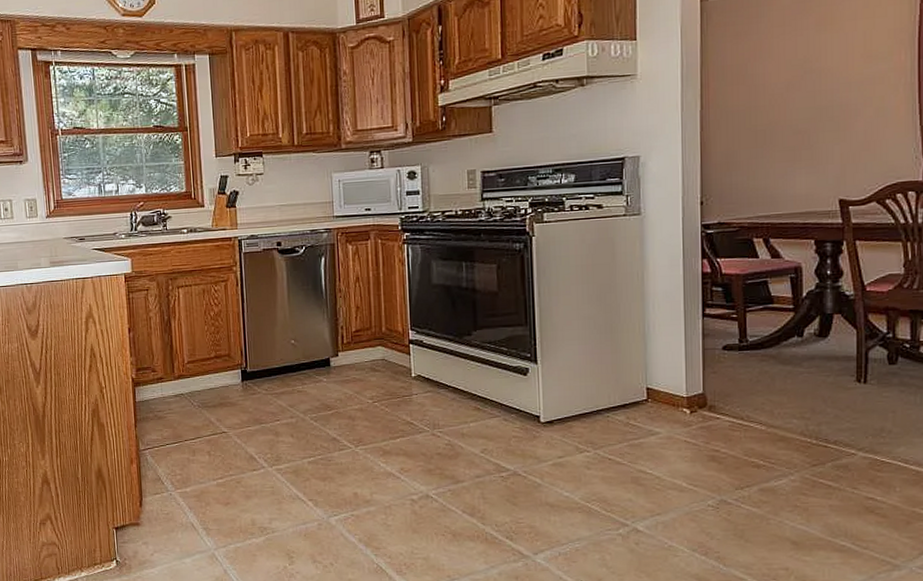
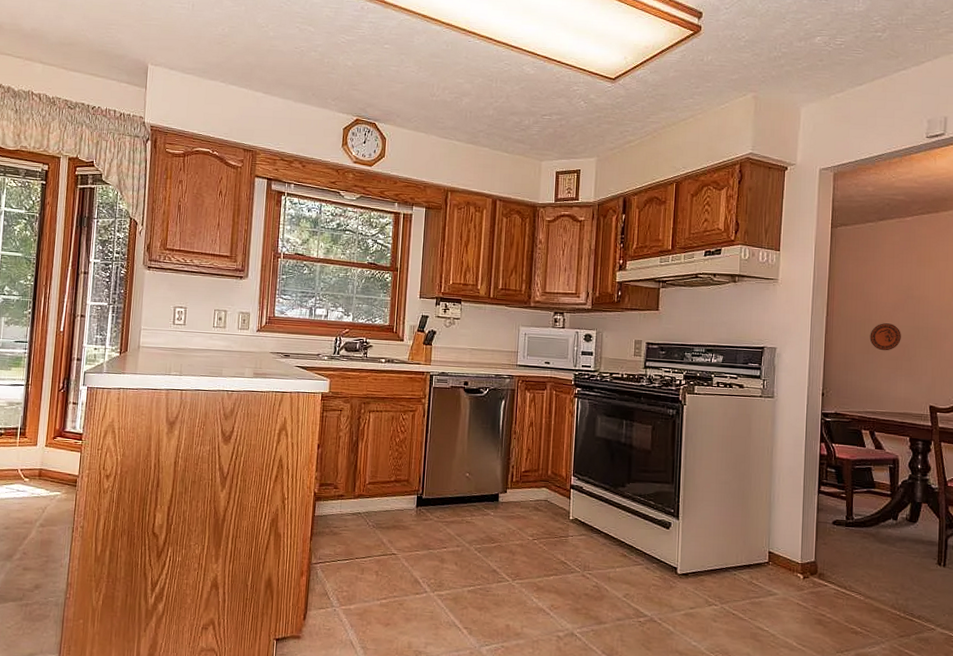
decorative plate: none [757,107,798,142] -> present [870,323,901,351]

